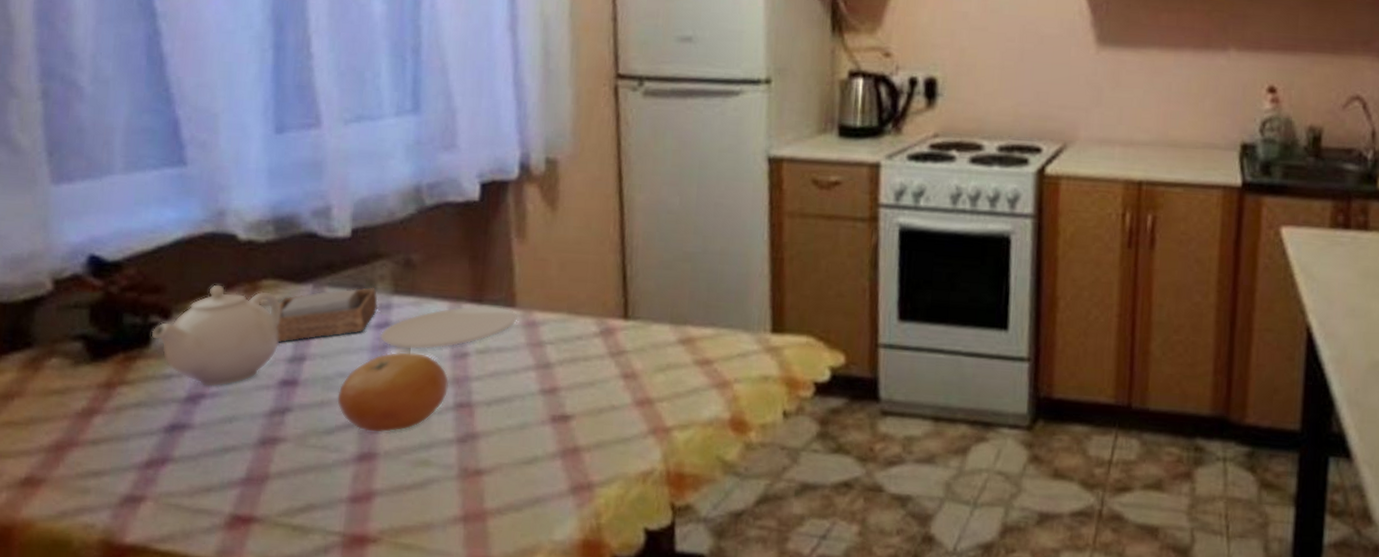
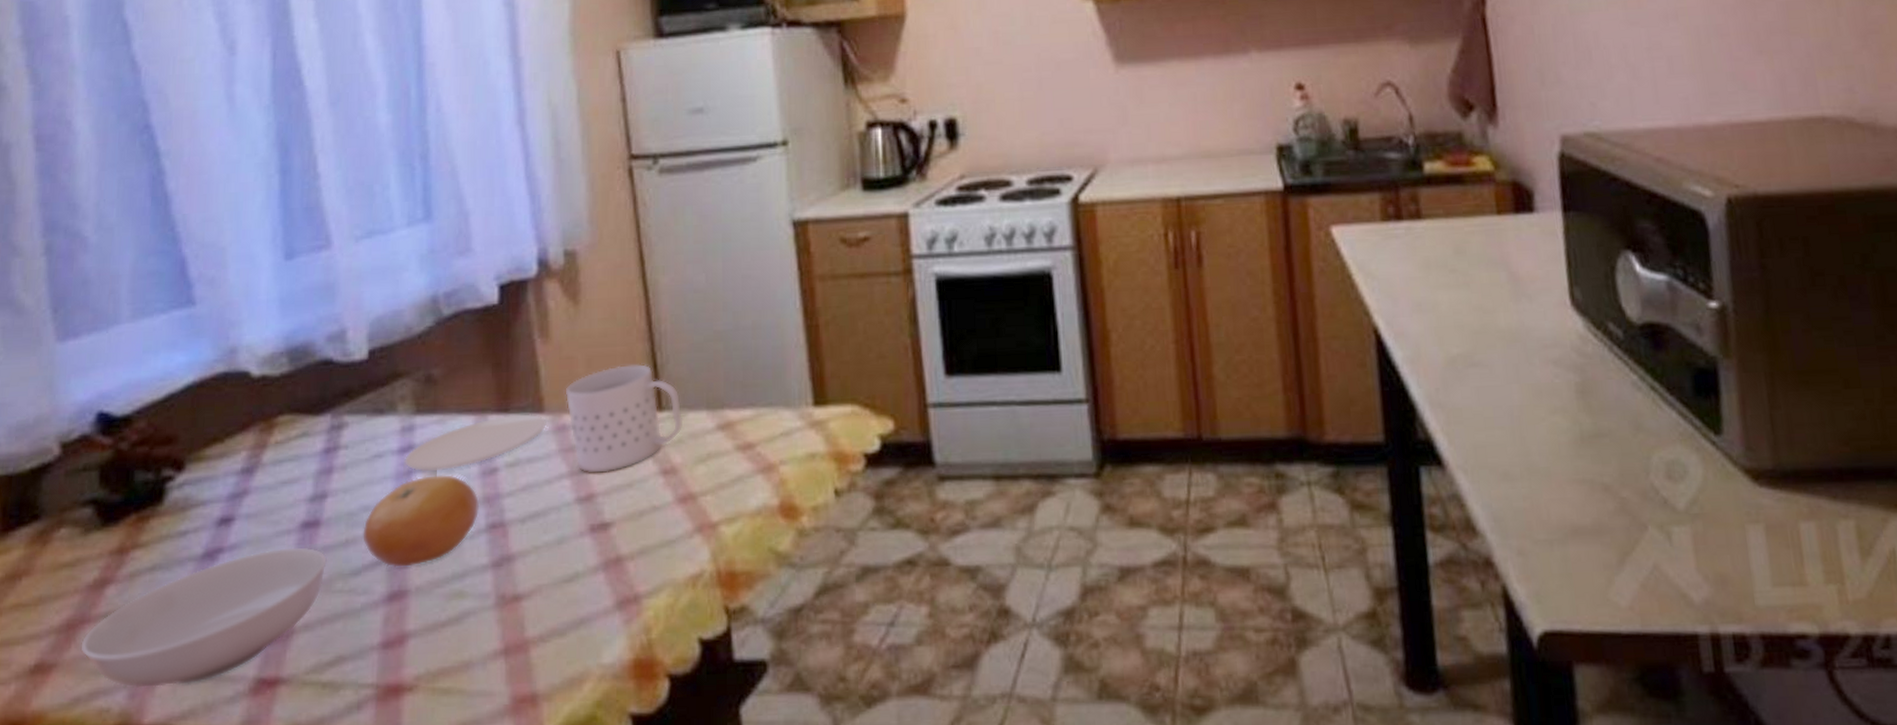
bowl: none [68,401,303,512] -> present [81,547,327,688]
teapot: present [151,284,282,387] -> none [164,427,300,539]
napkin holder: present [277,287,379,342] -> none [295,409,401,481]
mug: none [536,273,648,370] -> present [565,364,684,473]

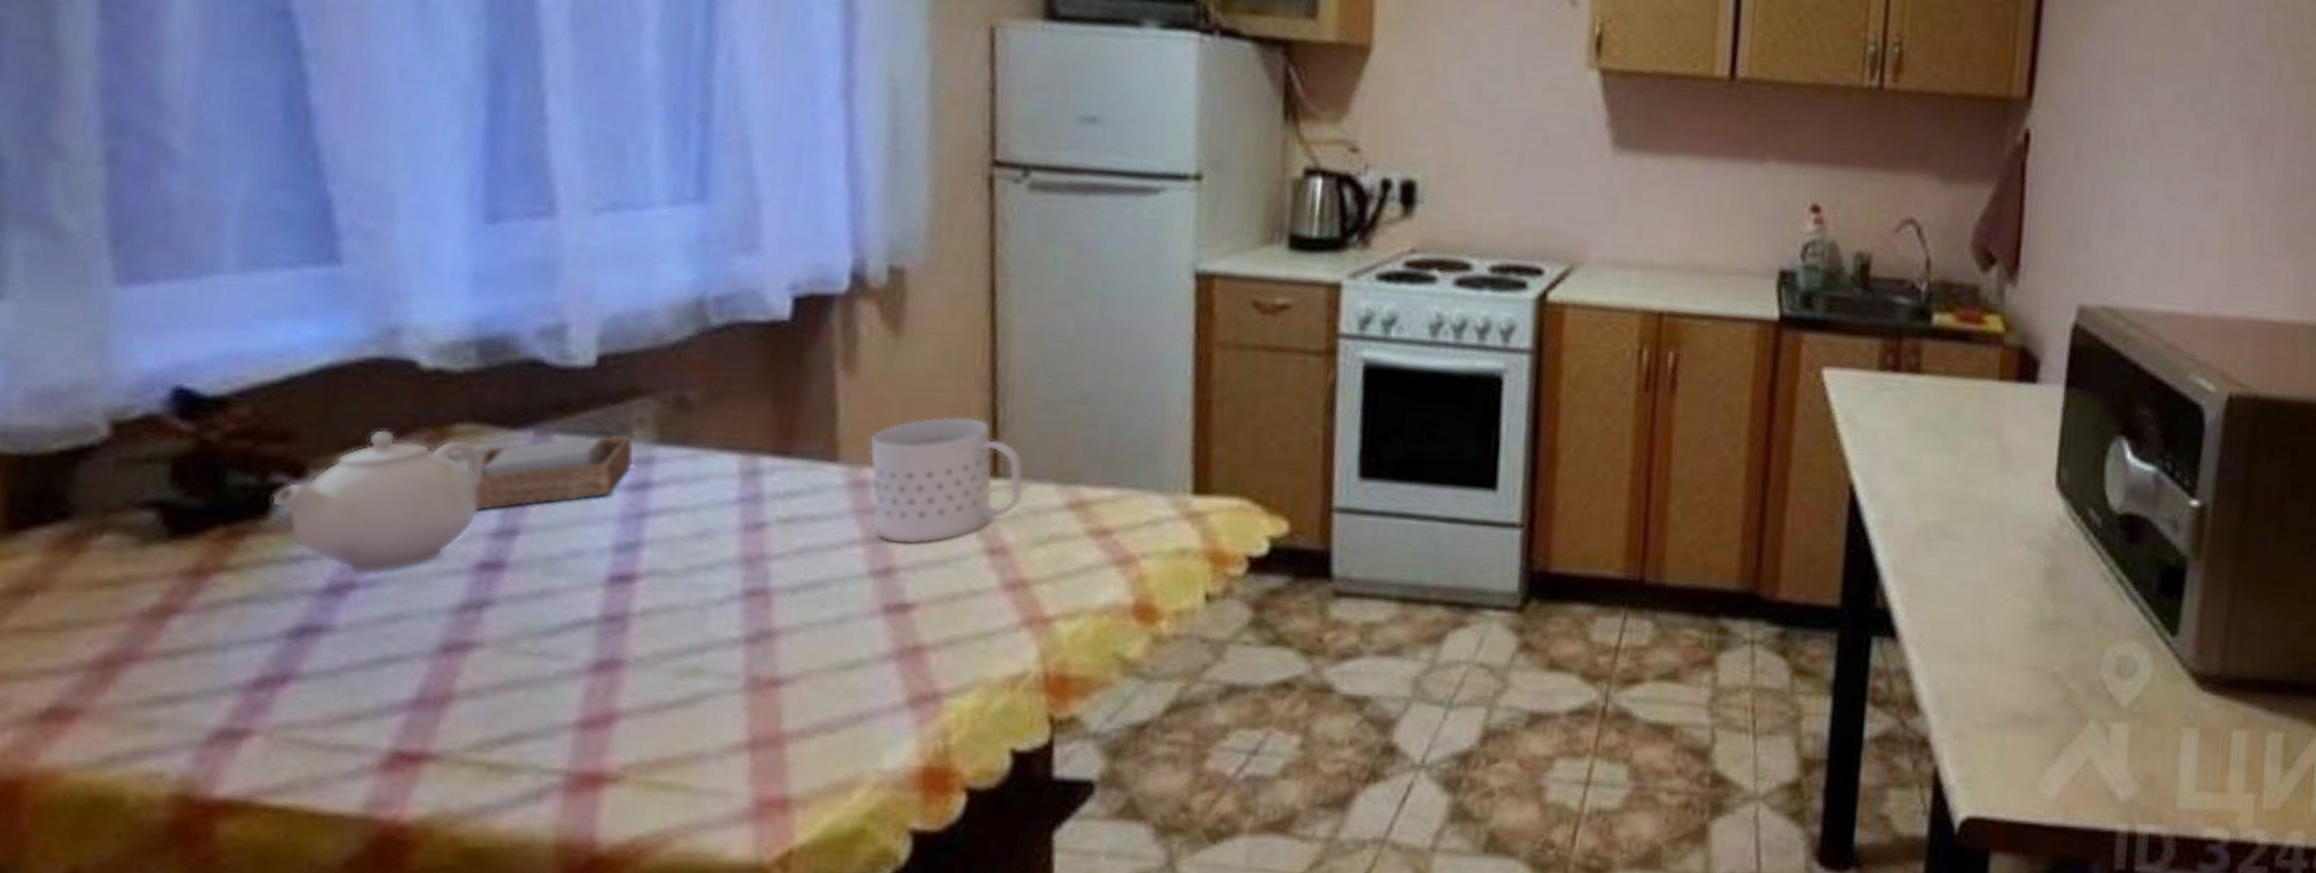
bowl: present [81,547,327,688] -> none [123,591,511,751]
teapot: none [164,427,300,539] -> present [271,430,484,573]
napkin holder: none [295,409,401,481] -> present [475,434,635,510]
fruit: present [363,475,479,567] -> none [565,522,736,632]
plate: present [405,414,546,472] -> none [635,460,840,519]

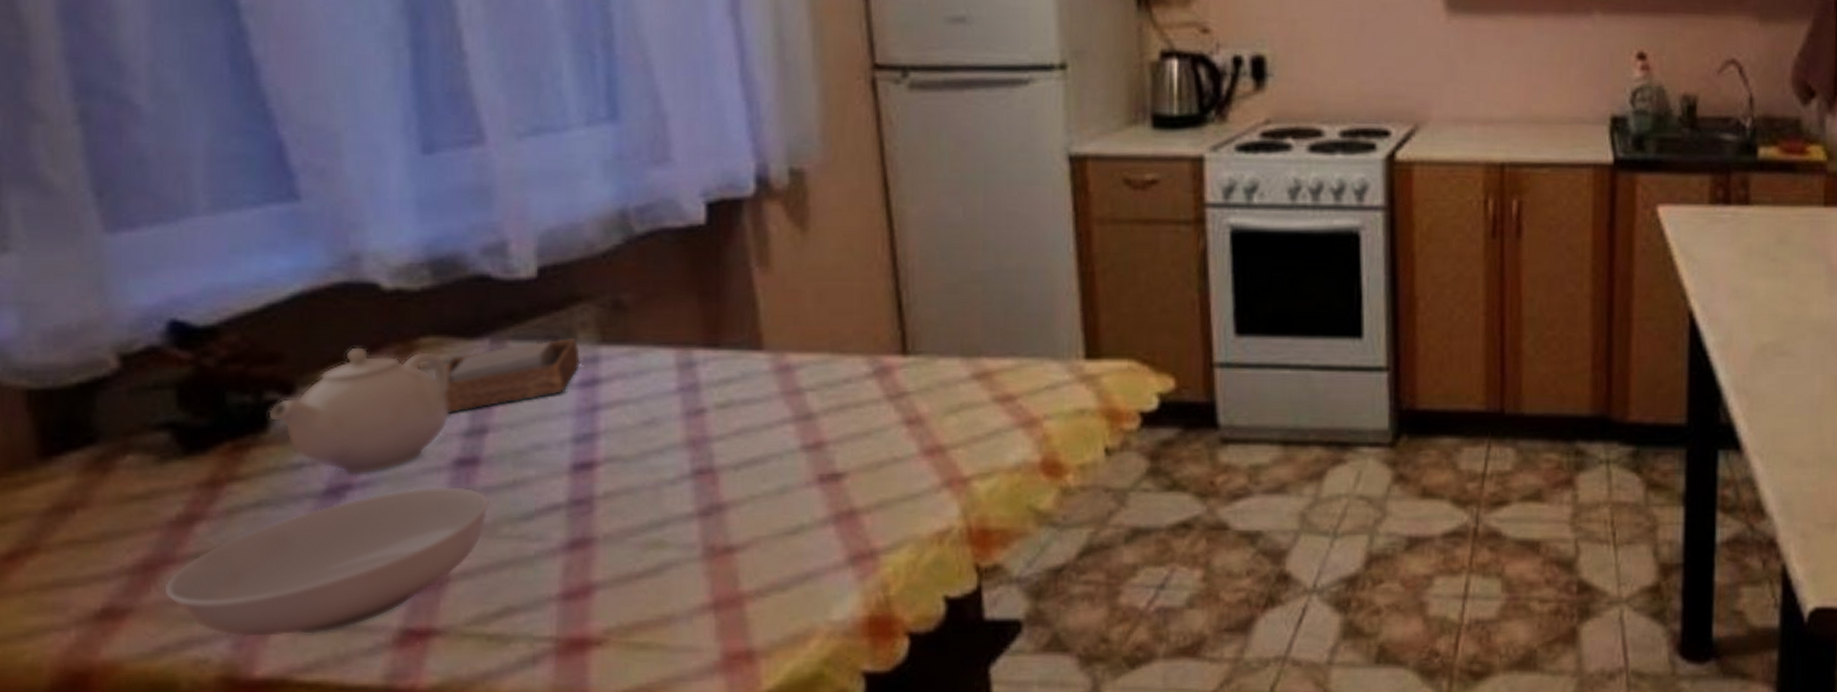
bowl: none [123,591,511,751] -> present [164,487,489,637]
mug: present [869,417,1024,544] -> none [789,303,933,419]

